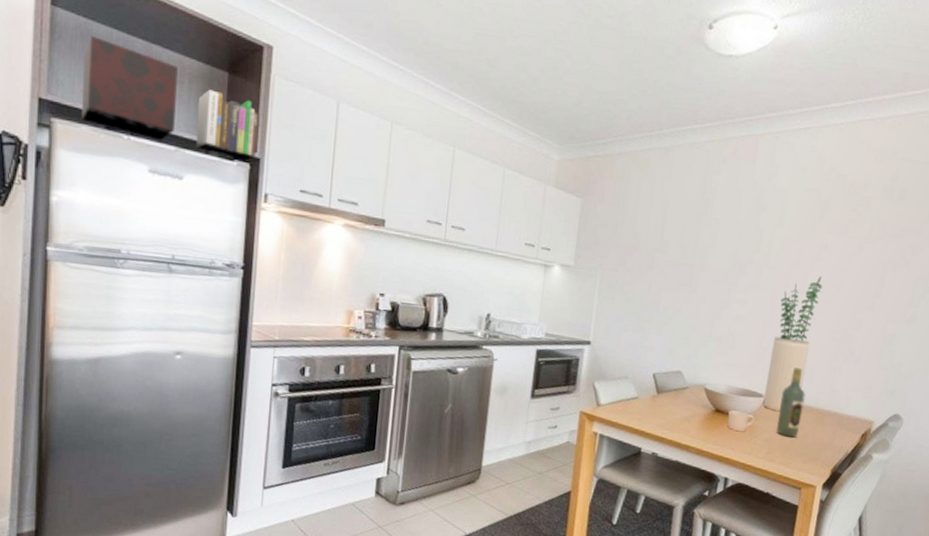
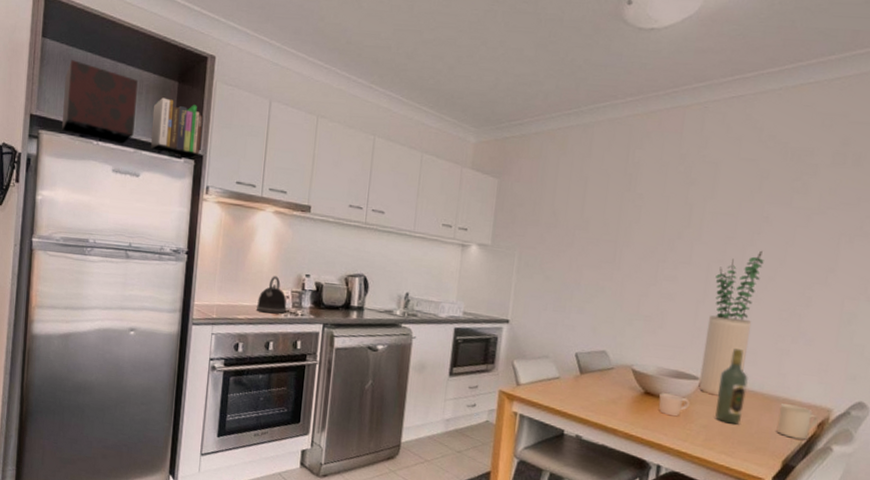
kettle: none [324,294,359,336] -> present [256,276,287,314]
mug: none [827,417,863,450] -> present [776,403,819,440]

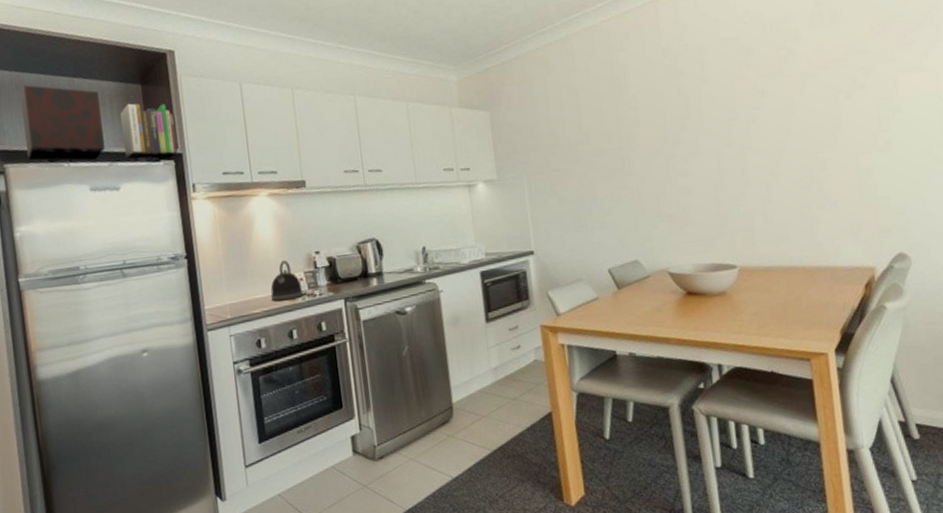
mug: present [658,393,691,417] -> none [702,288,735,312]
vase: present [698,250,764,396] -> none [727,124,779,281]
wine bottle: present [714,349,748,424] -> none [757,227,789,305]
mug: present [776,403,819,440] -> none [823,271,865,306]

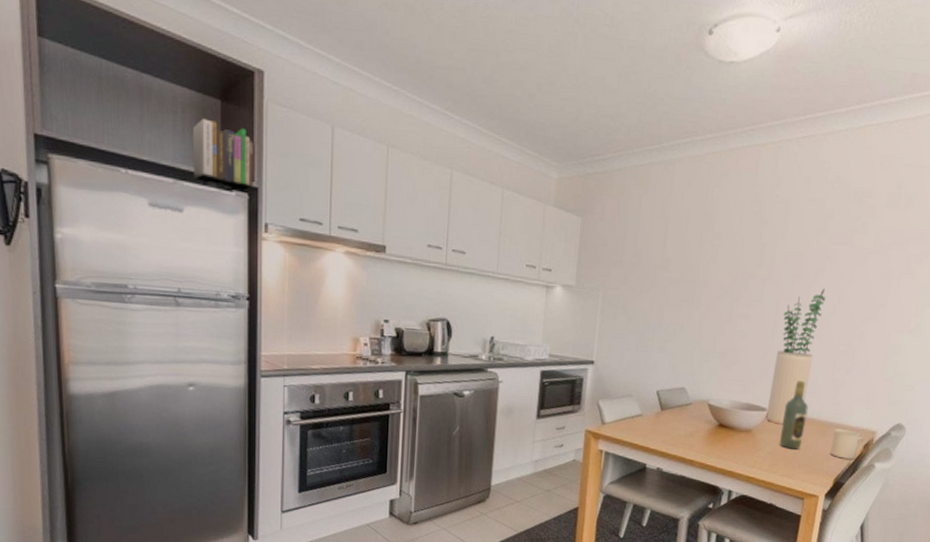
decorative box: present [21,85,105,161] -> none [75,67,171,174]
kettle: present [270,260,303,302] -> none [331,322,366,363]
vase: none [727,124,779,281] -> present [766,288,826,425]
wine bottle: none [757,227,789,305] -> present [779,381,809,450]
mug: none [823,271,865,306] -> present [830,429,865,460]

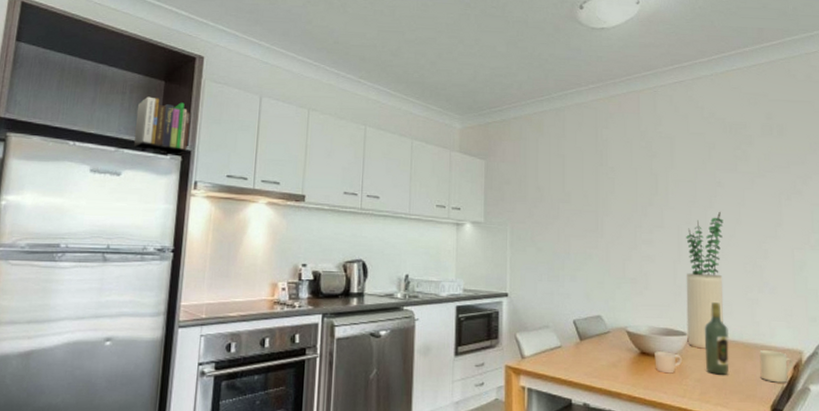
mug: none [730,424,759,446] -> present [654,351,683,374]

